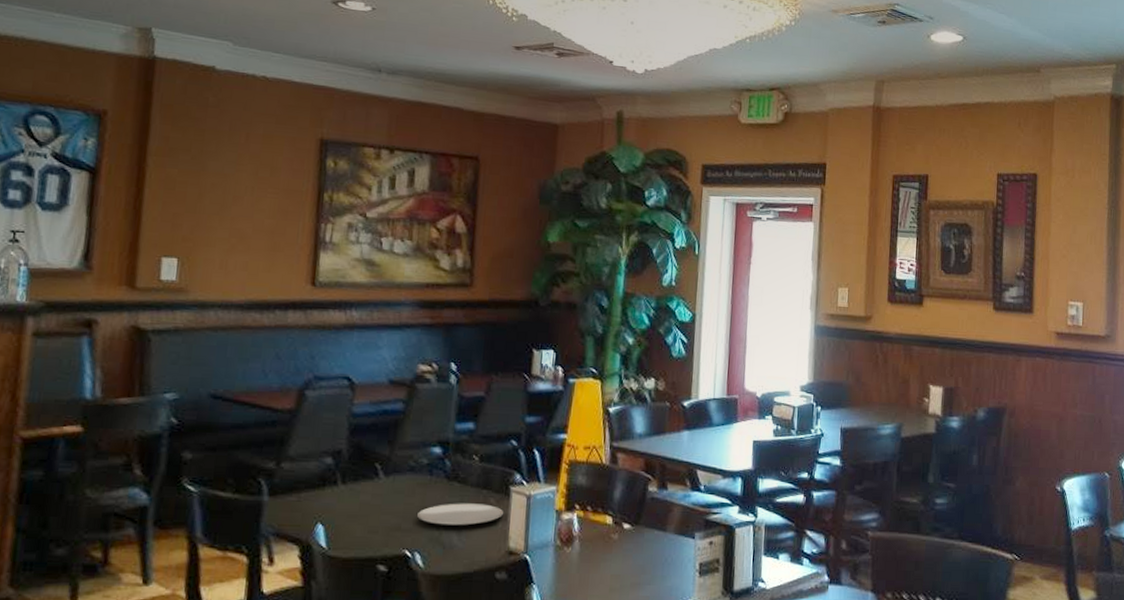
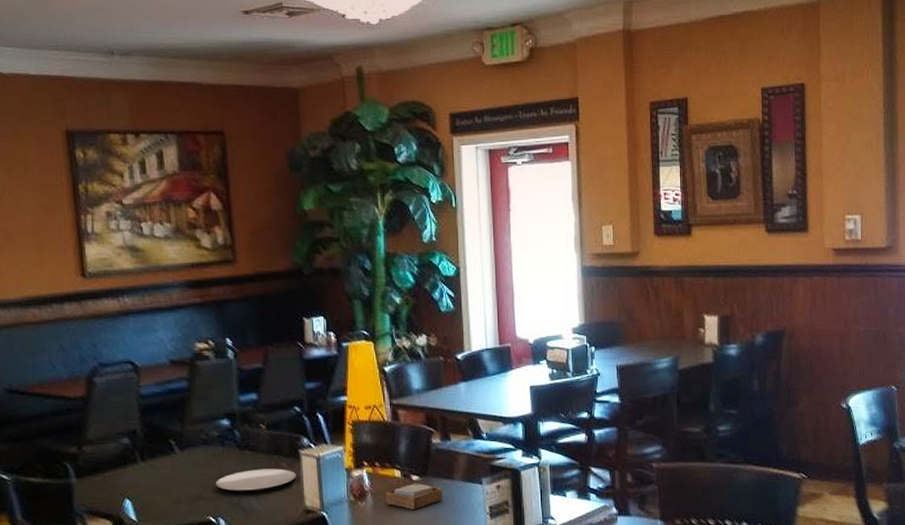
napkin holder: none [593,532,654,560] -> present [385,483,443,510]

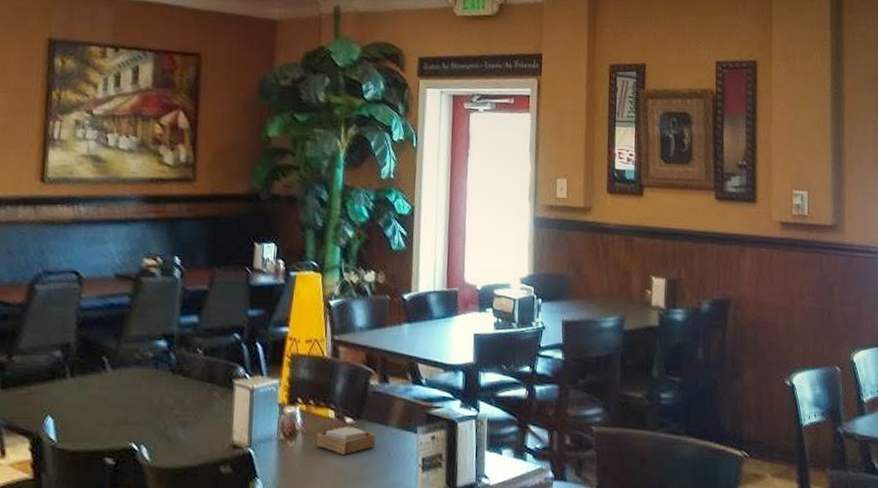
plate: present [216,468,297,492] -> none [143,396,228,420]

